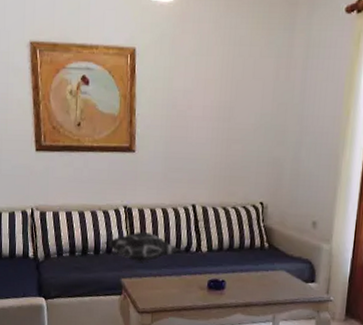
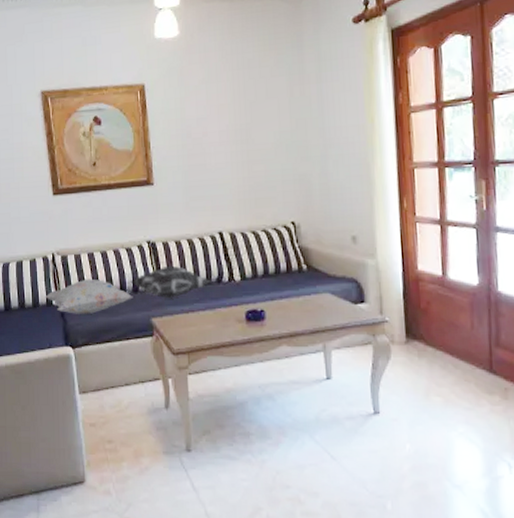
decorative pillow: none [22,236,106,269] -> present [45,278,133,314]

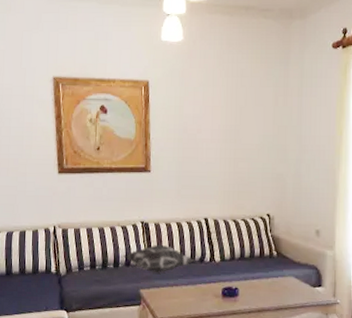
decorative pillow: present [45,278,133,314] -> none [44,251,125,282]

